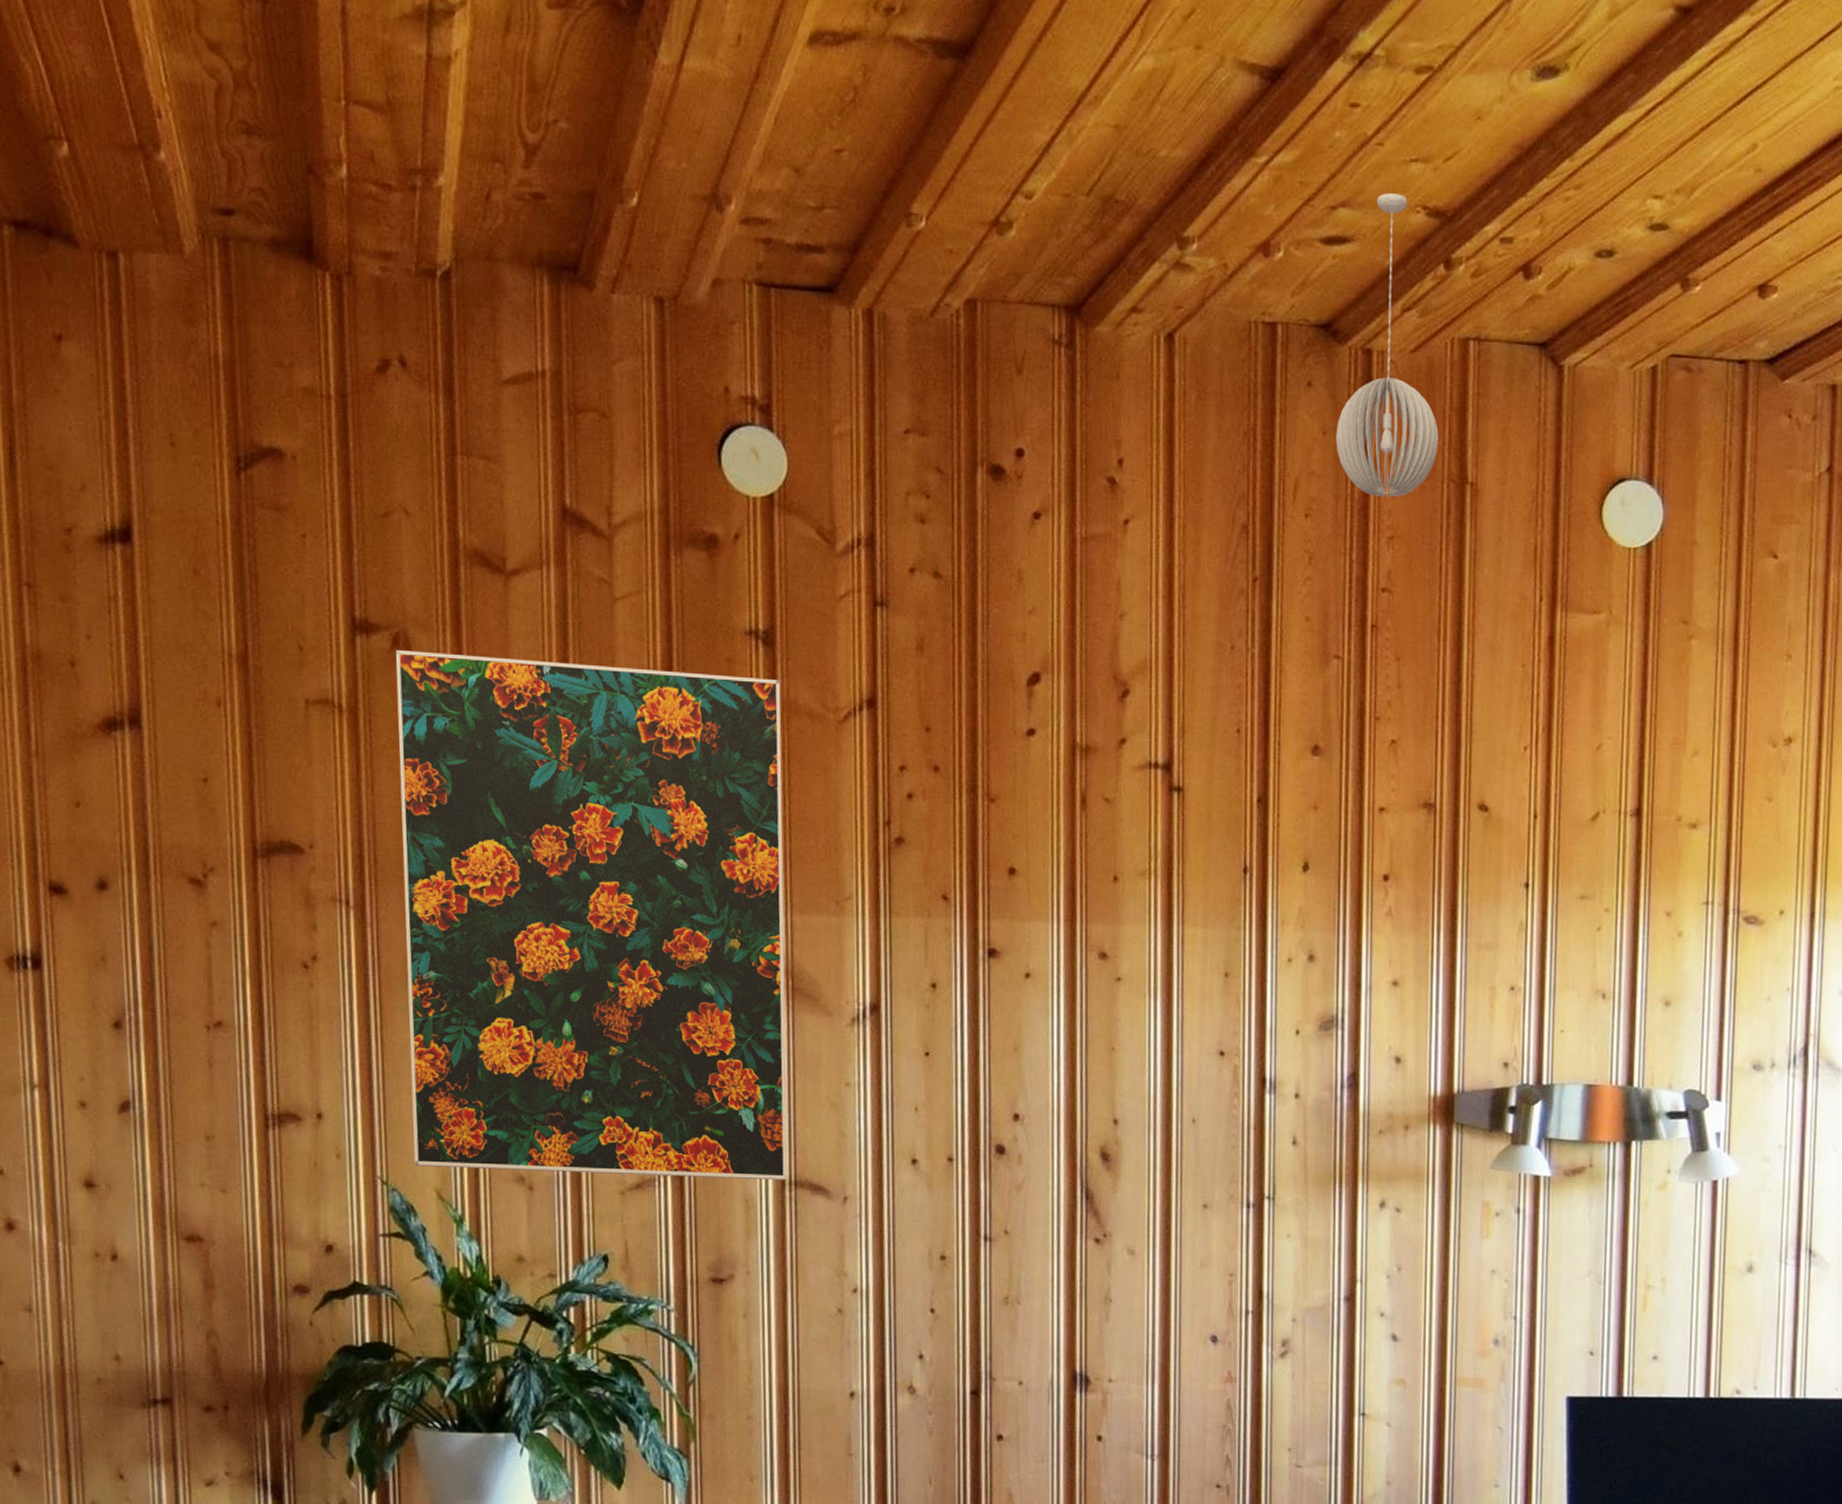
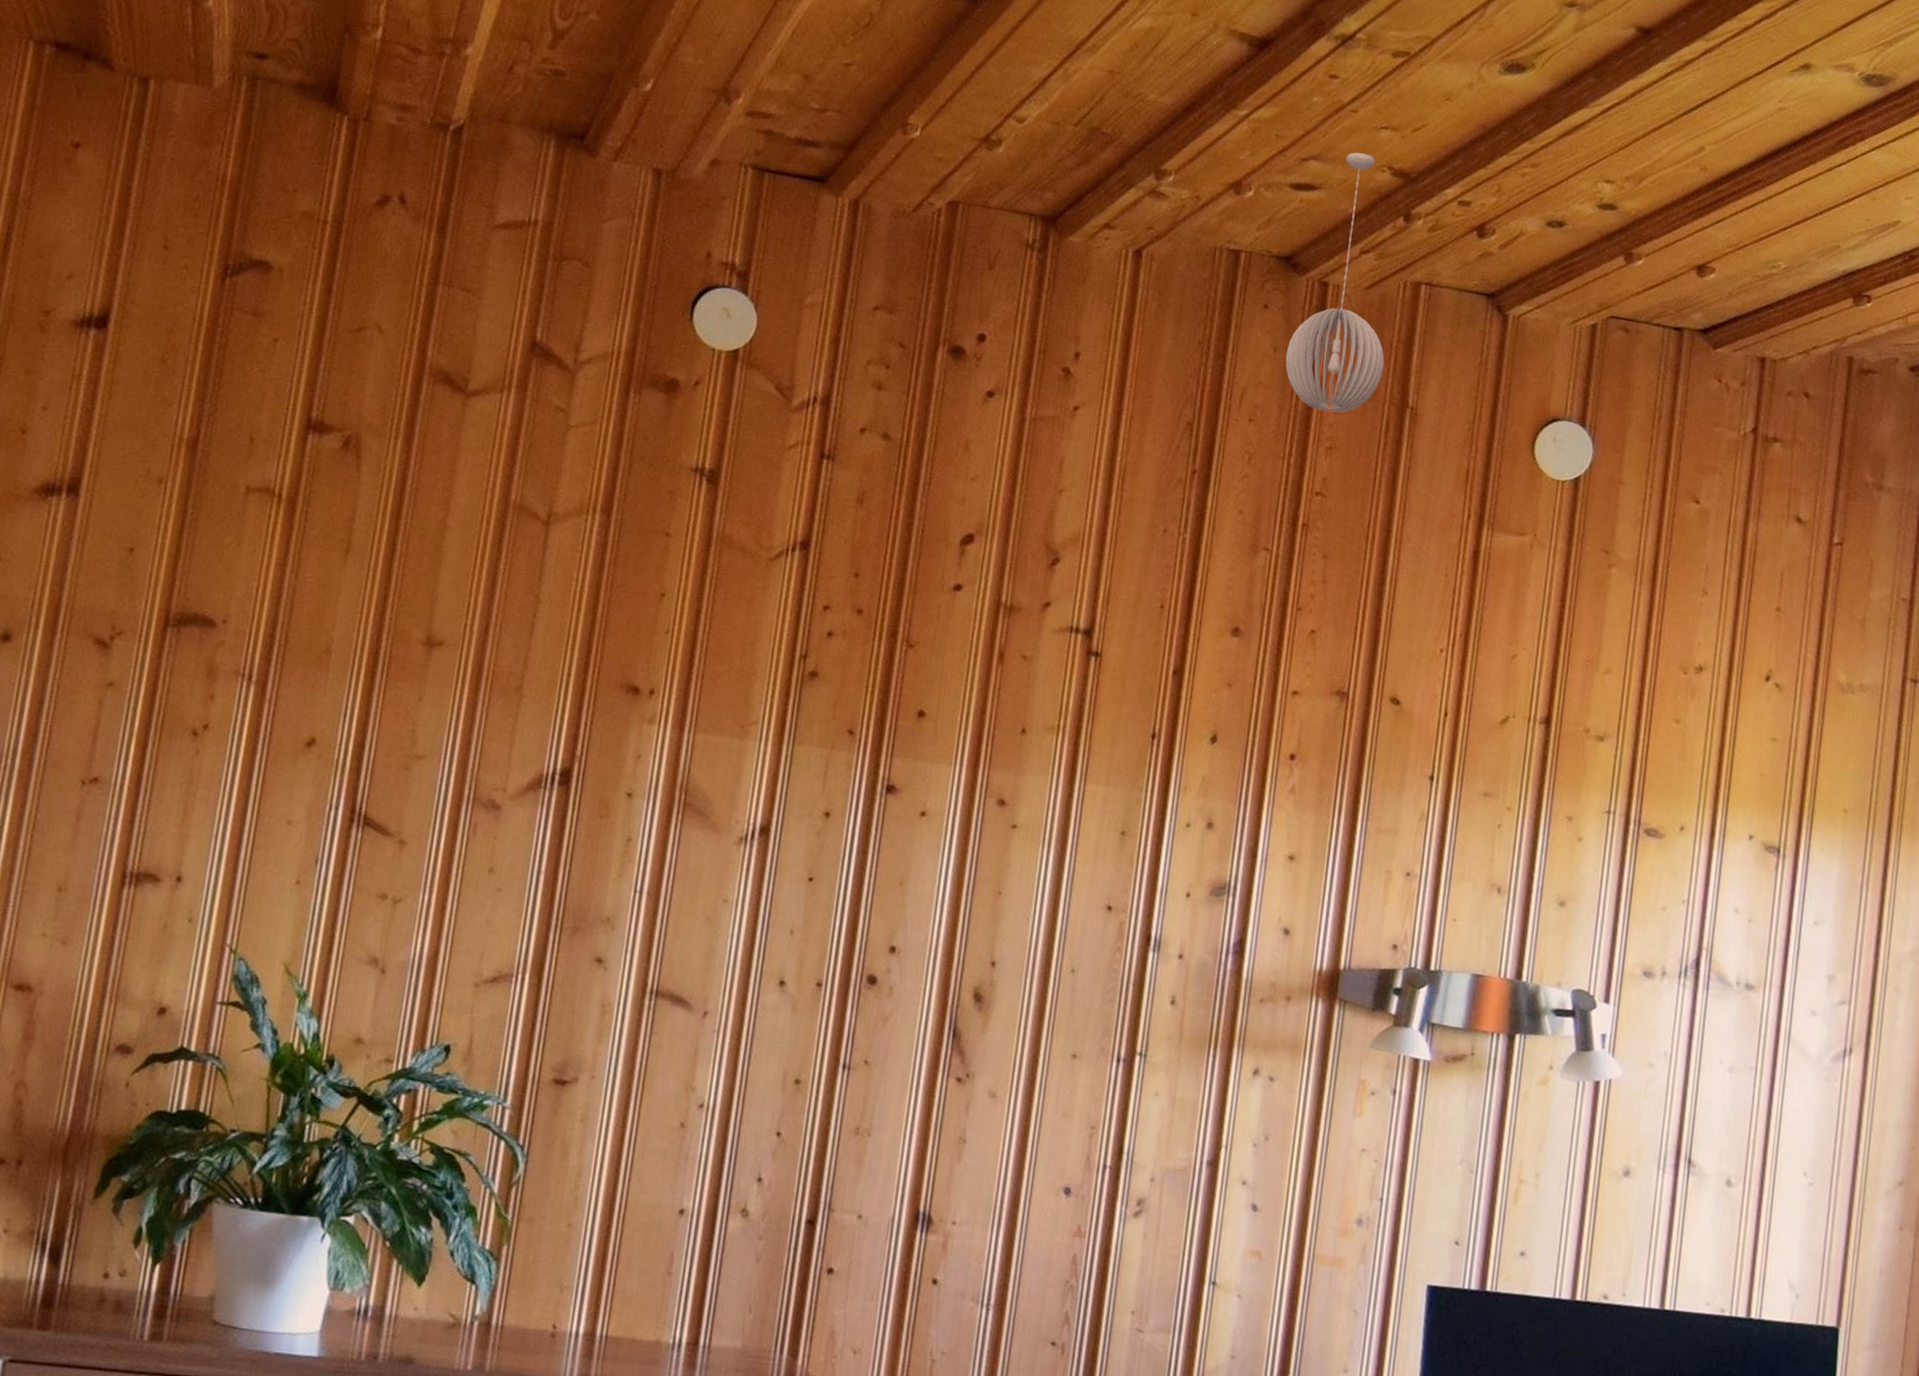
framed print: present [395,650,788,1180] -> none [267,451,719,989]

